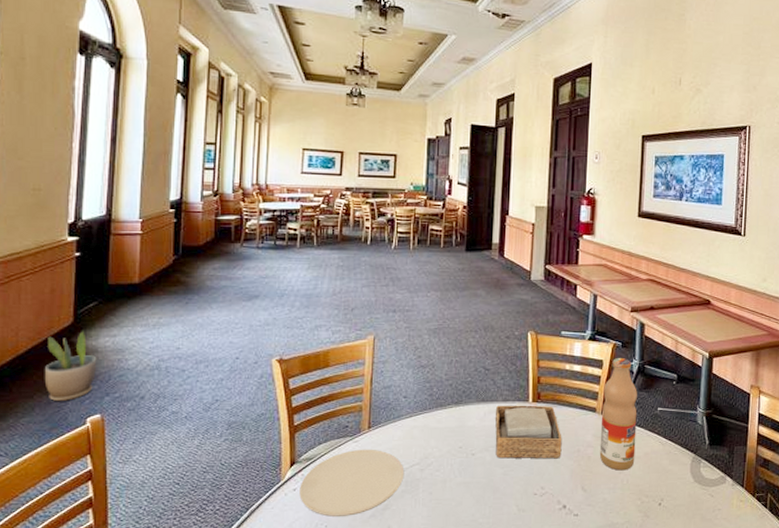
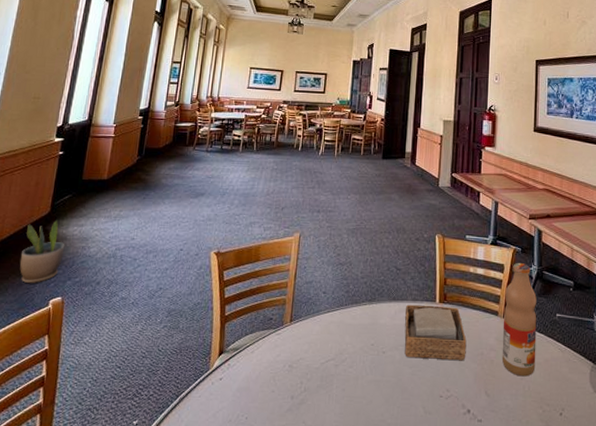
plate: present [299,449,404,517] -> none [225,341,321,409]

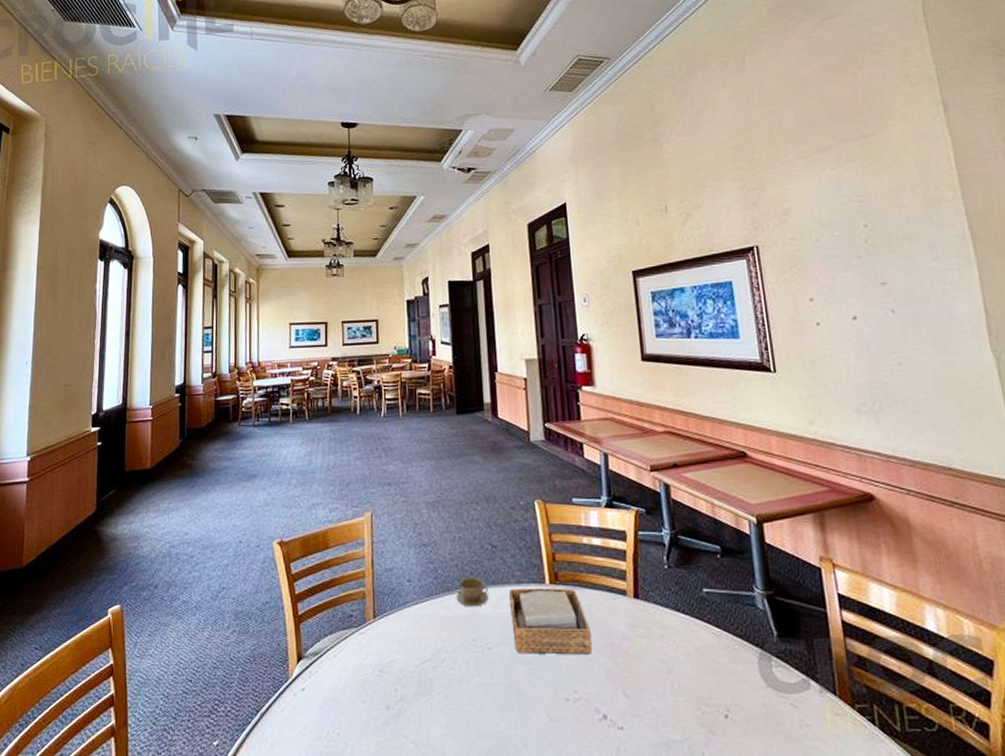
potted plant: present [20,220,65,283] -> none [73,519,117,591]
teacup: none [362,292,389,318] -> present [456,576,489,607]
juice bottle: present [501,262,537,377] -> none [631,526,685,671]

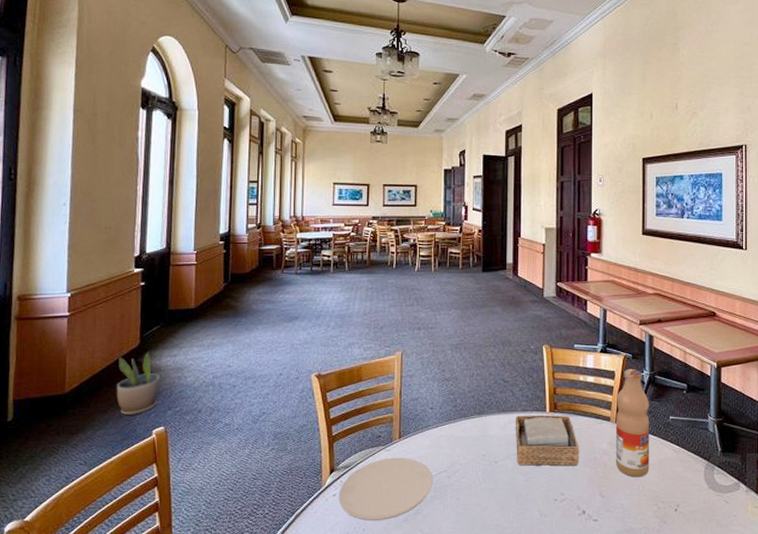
potted plant: none [73,519,117,591] -> present [117,352,161,415]
plate: none [308,642,416,722] -> present [339,457,433,521]
teacup: present [456,576,489,607] -> none [471,405,498,430]
juice bottle: none [631,526,685,671] -> present [615,368,650,477]

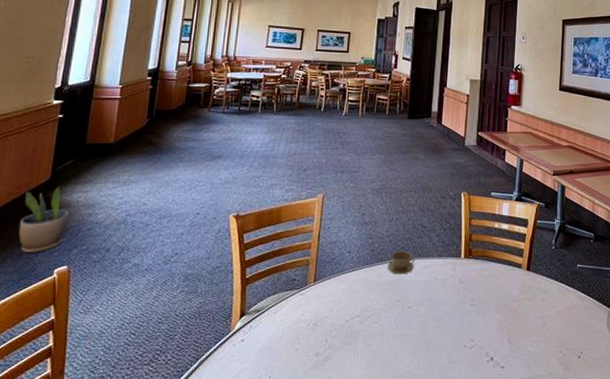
plate: present [339,457,433,521] -> none [247,301,346,367]
teacup: none [471,405,498,430] -> present [387,250,414,275]
napkin holder: present [515,415,579,467] -> none [429,261,491,313]
juice bottle: present [615,368,650,477] -> none [524,217,559,324]

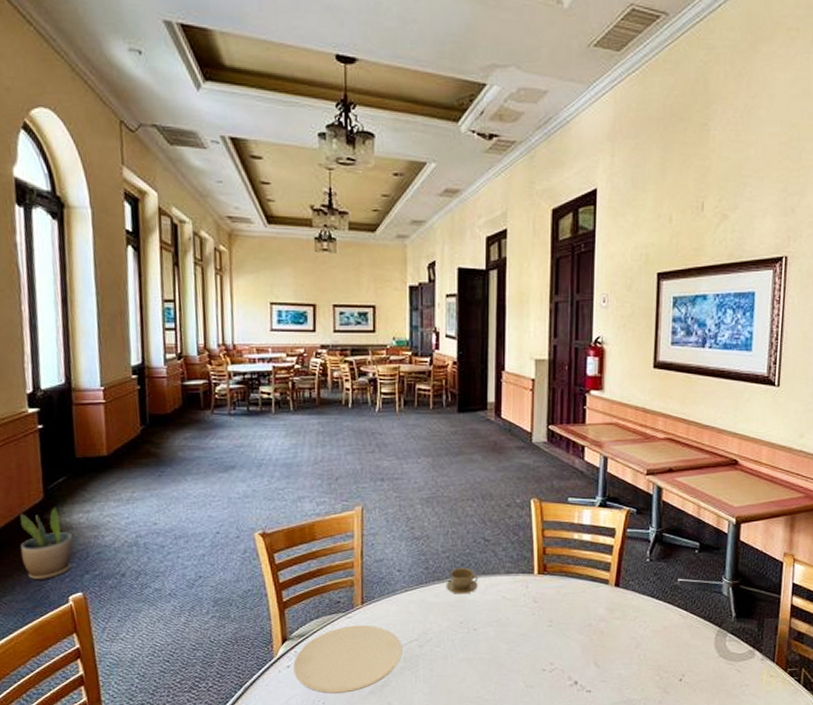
plate: none [247,301,346,367] -> present [293,625,403,693]

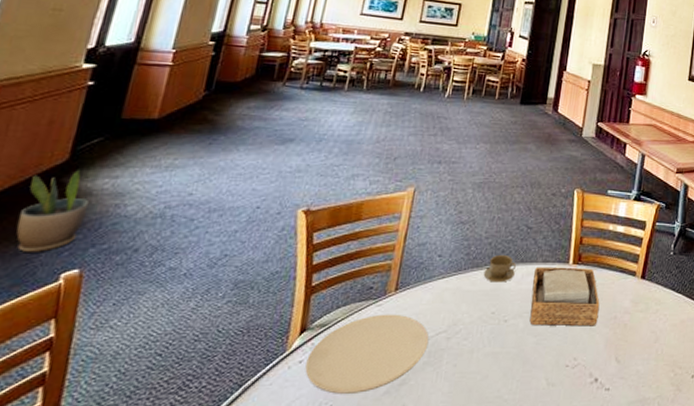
napkin holder: none [497,577,572,634] -> present [529,267,600,327]

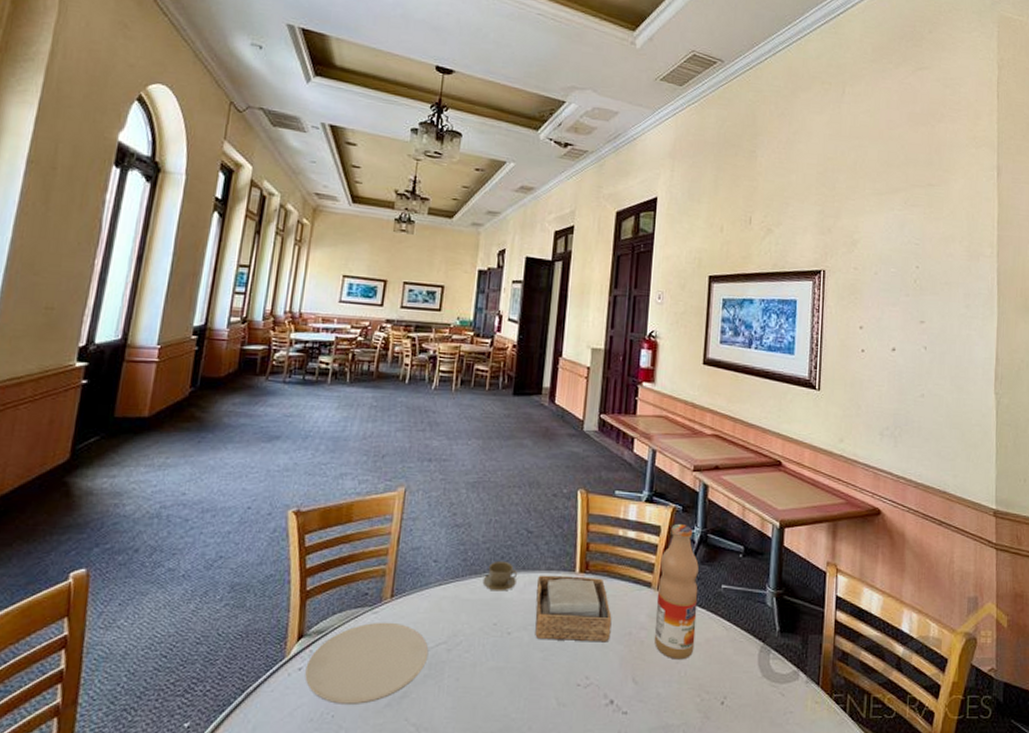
potted plant: present [16,170,90,252] -> none [28,470,91,551]
juice bottle: none [636,219,678,340] -> present [654,523,699,660]

